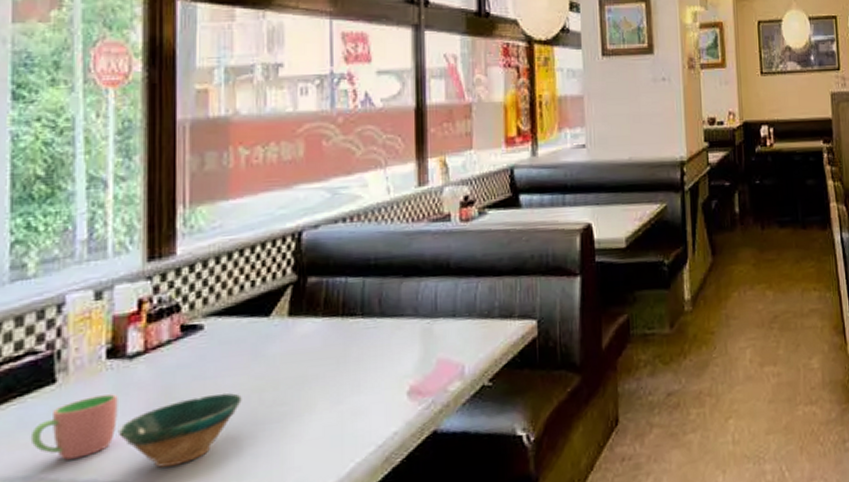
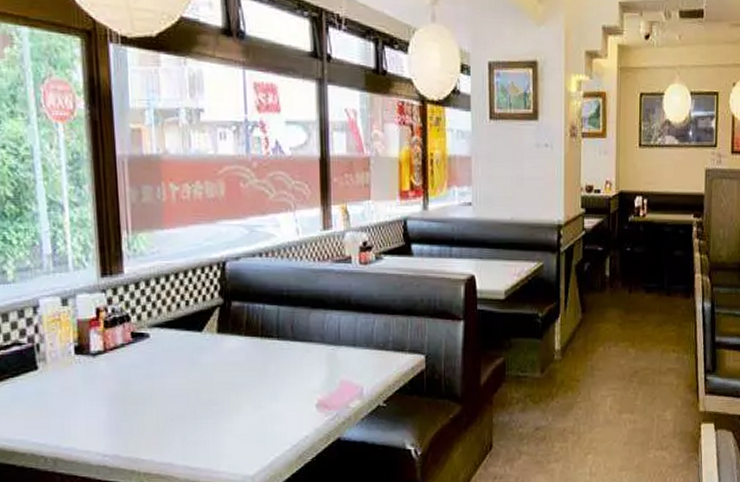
cup: present [30,394,118,460] -> none [22,383,87,430]
bowl: present [117,393,242,468] -> none [88,390,183,444]

